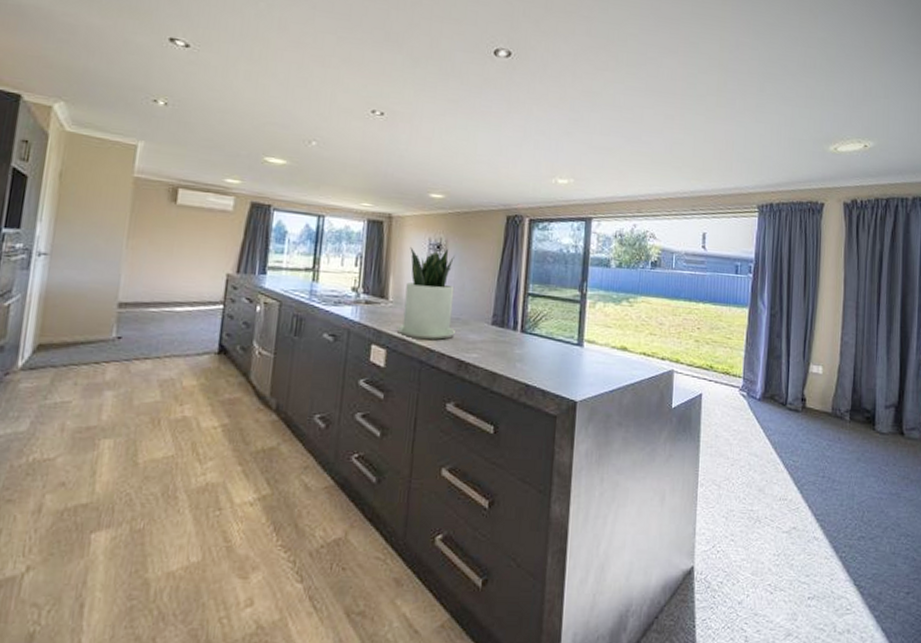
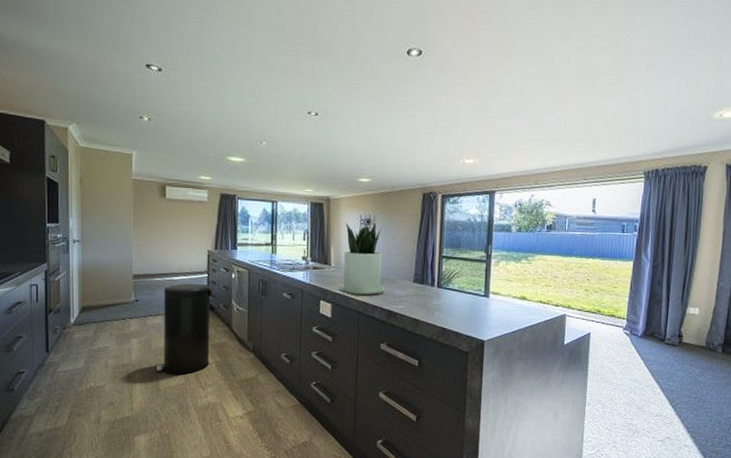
pedal bin: none [134,316,229,444] -> present [155,283,213,375]

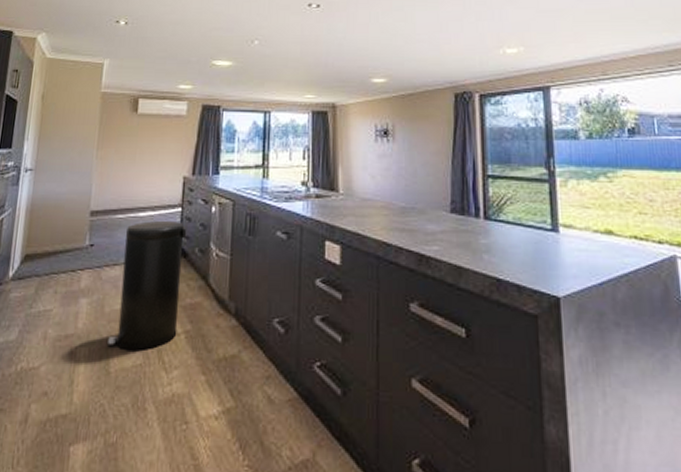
planter: present [338,222,386,295] -> none [349,133,413,232]

